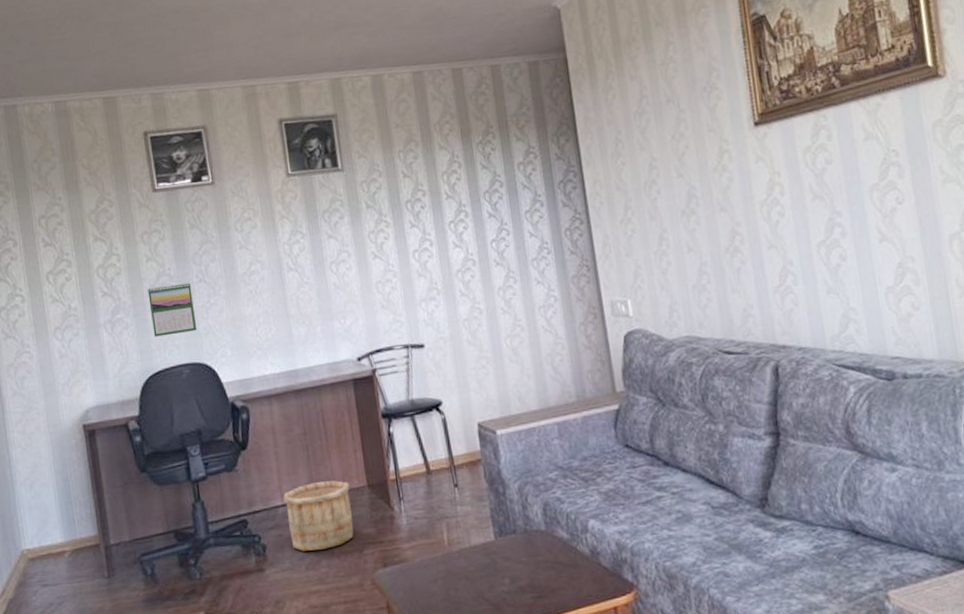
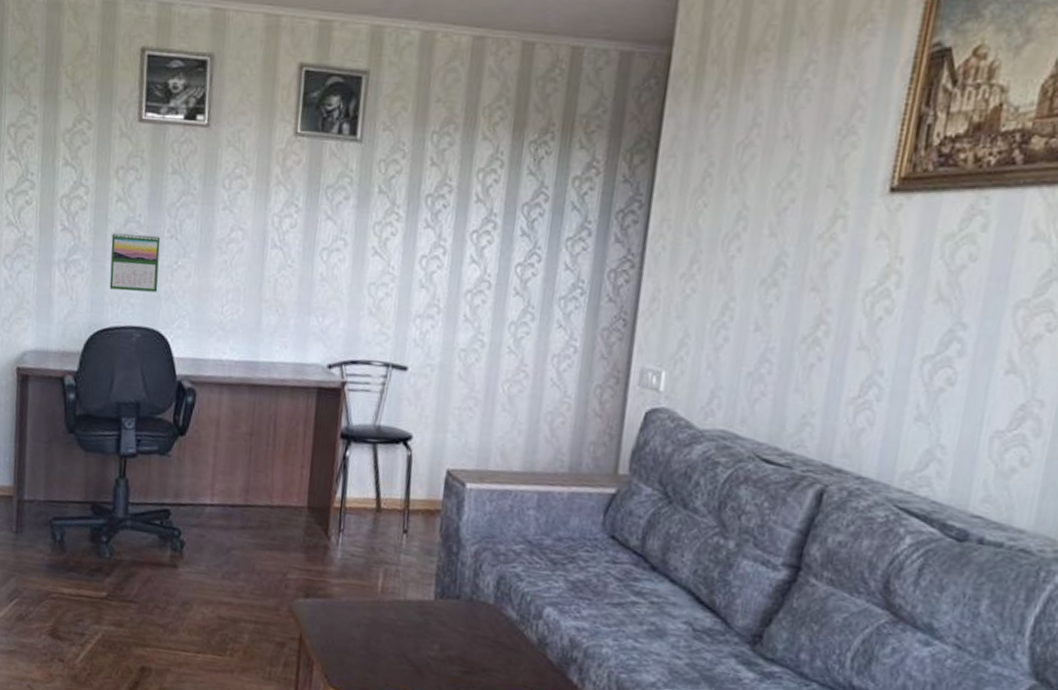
wooden bucket: present [283,480,354,551] -> none [212,489,288,563]

